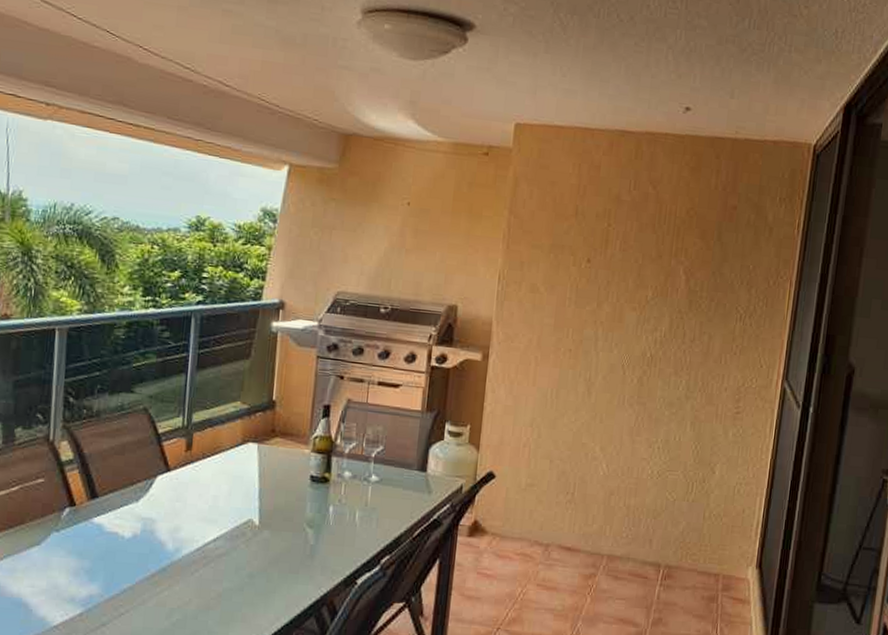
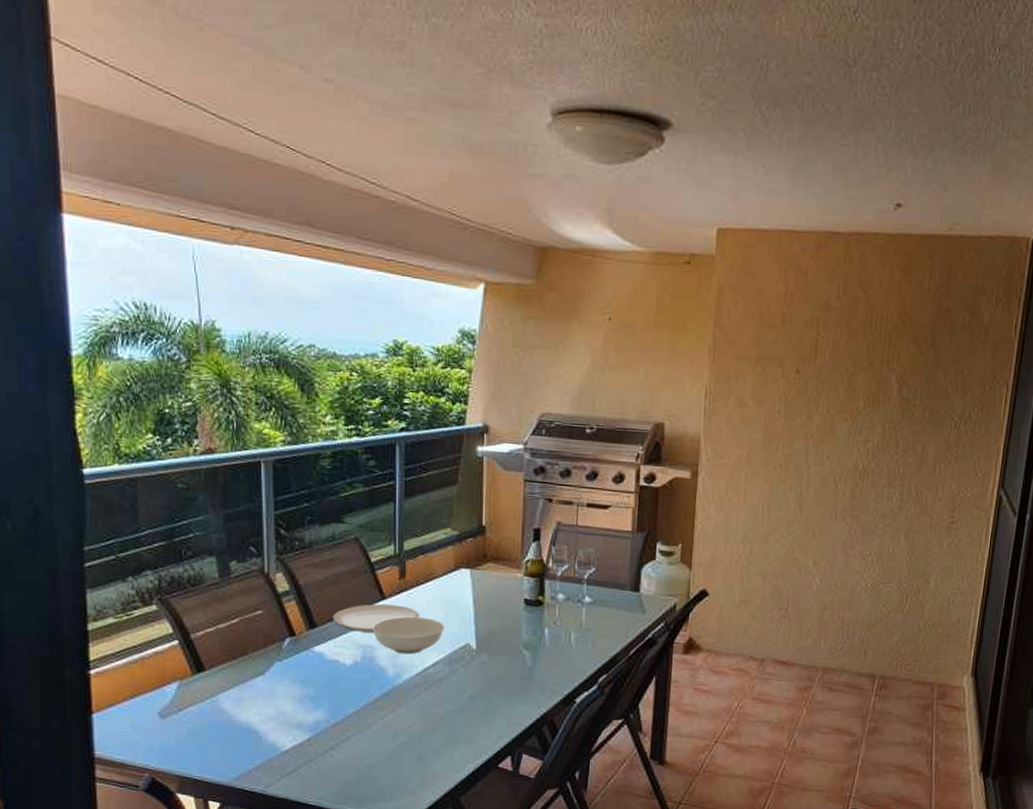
plate: none [115,475,203,505] -> present [333,604,419,633]
bowl: none [155,489,228,529] -> present [373,616,444,655]

